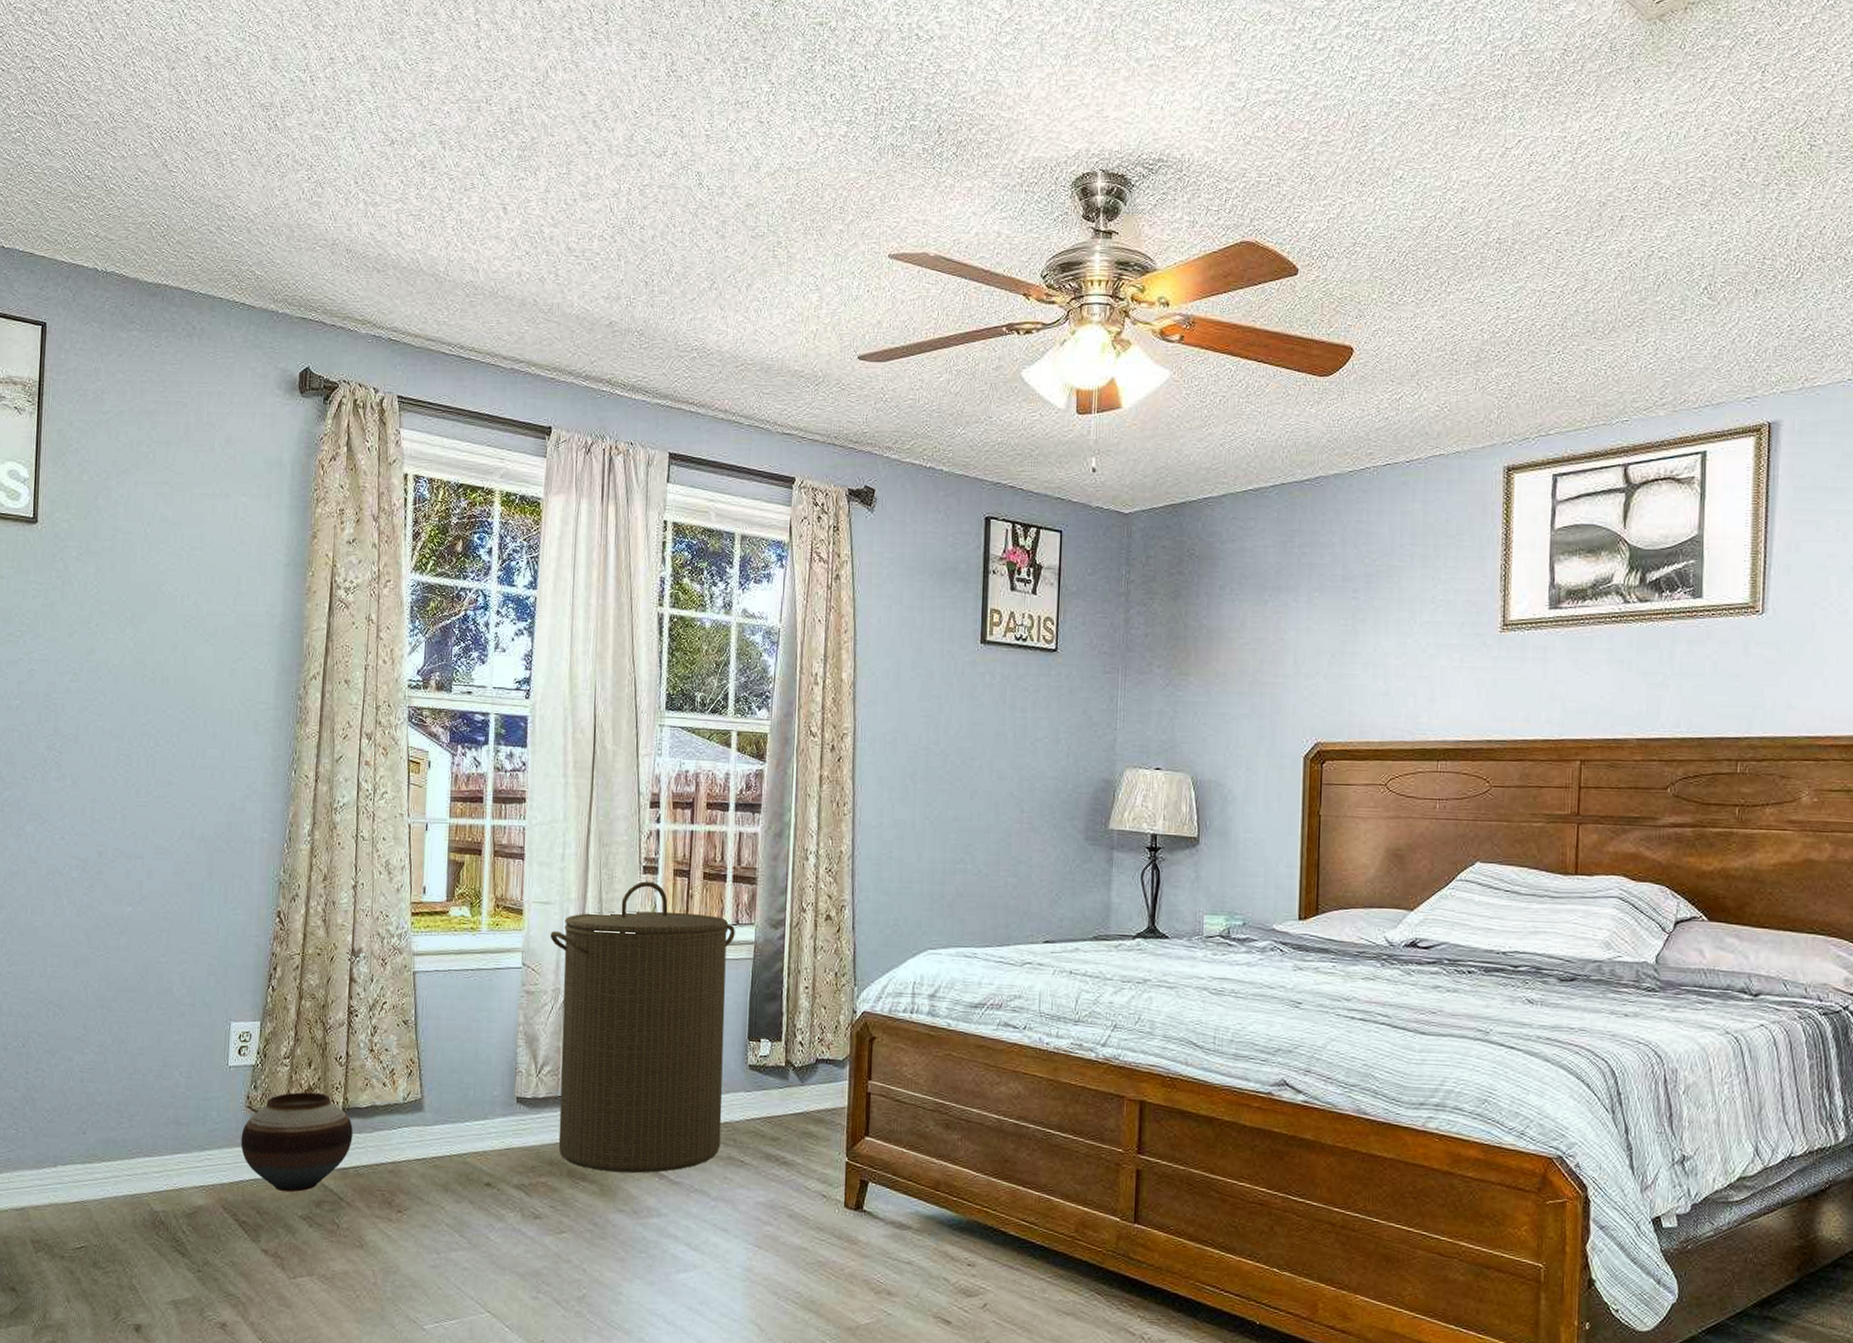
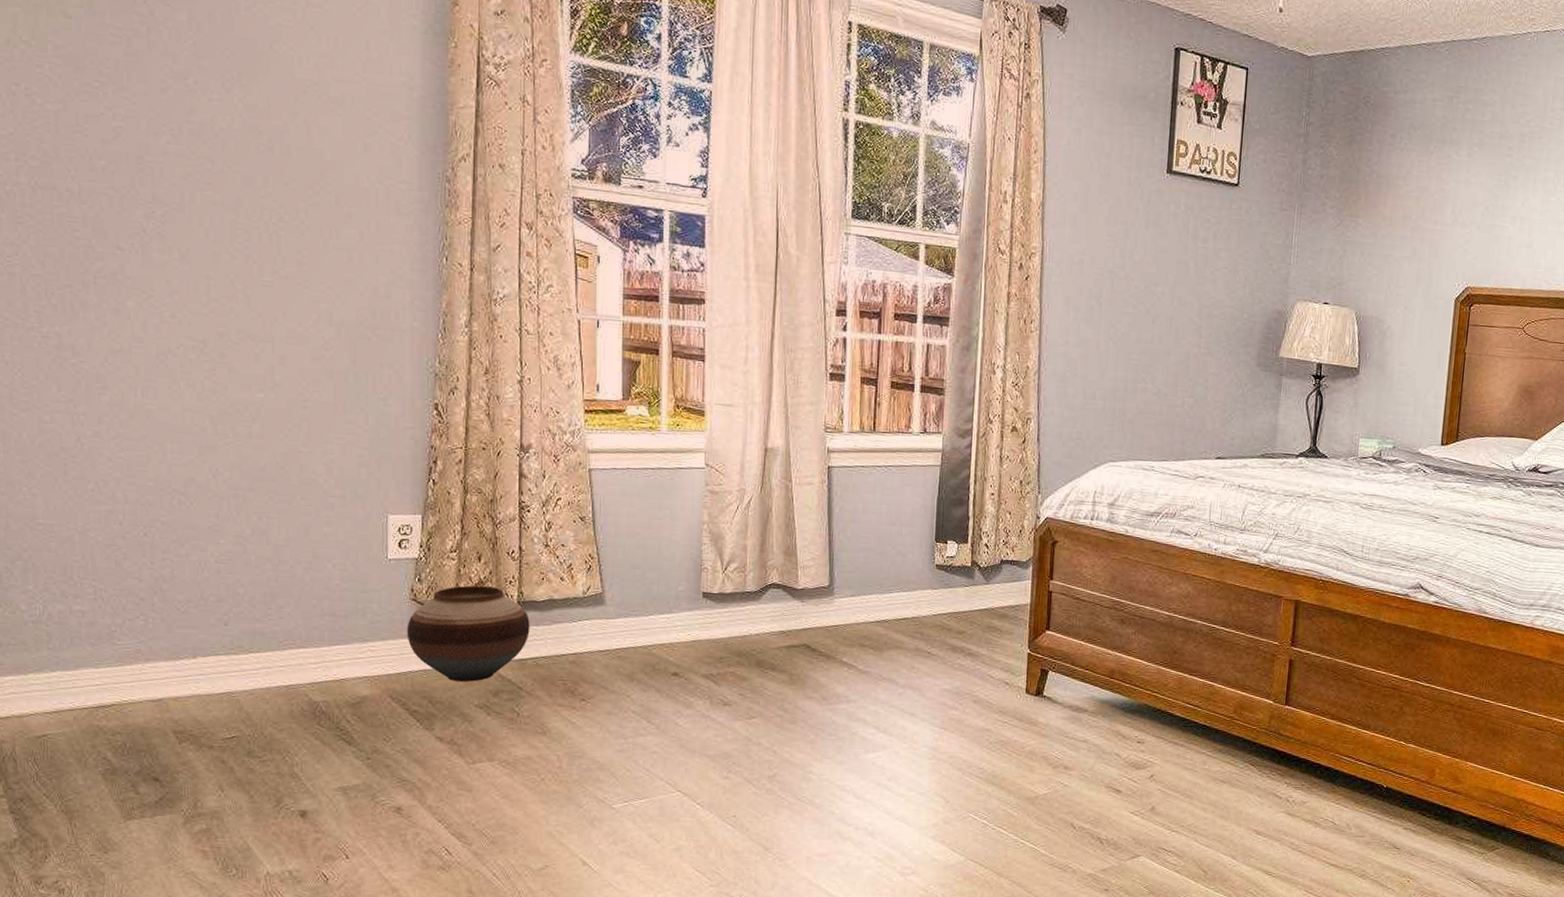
laundry hamper: present [550,881,735,1173] -> none [734,388,923,663]

